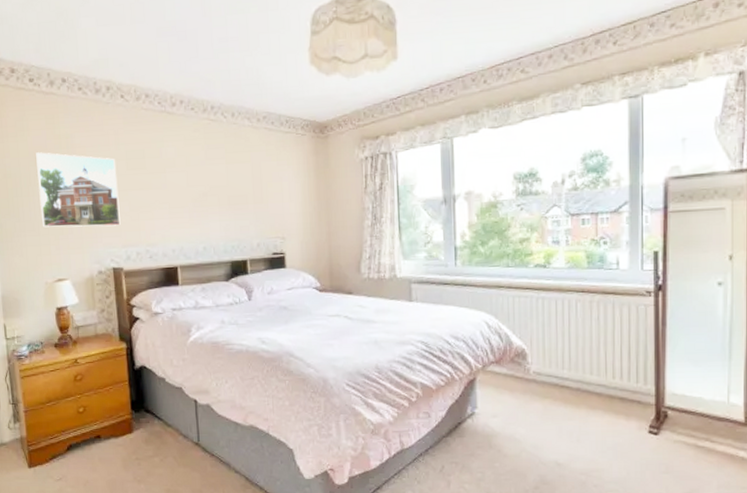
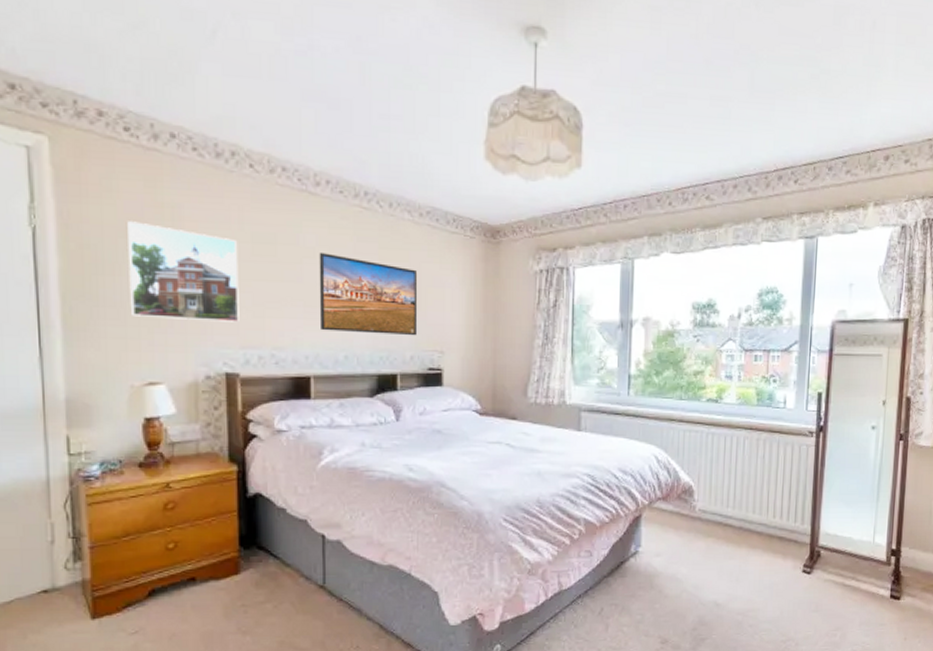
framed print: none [178,162,262,227] -> present [319,253,418,336]

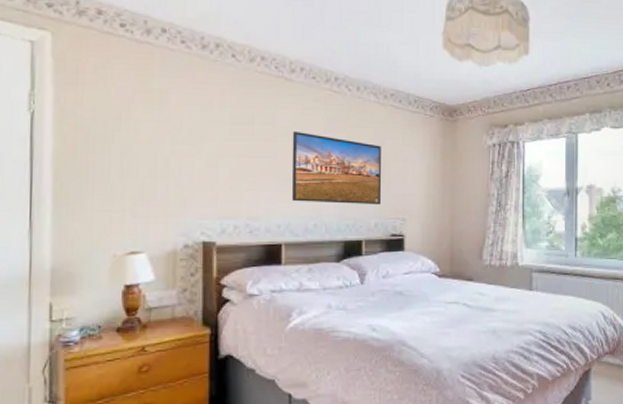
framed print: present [127,221,239,322] -> none [116,105,219,195]

